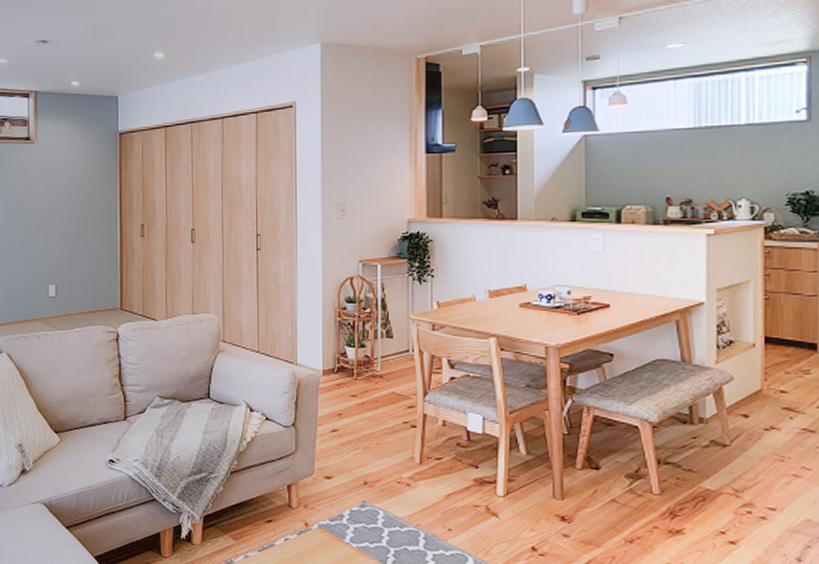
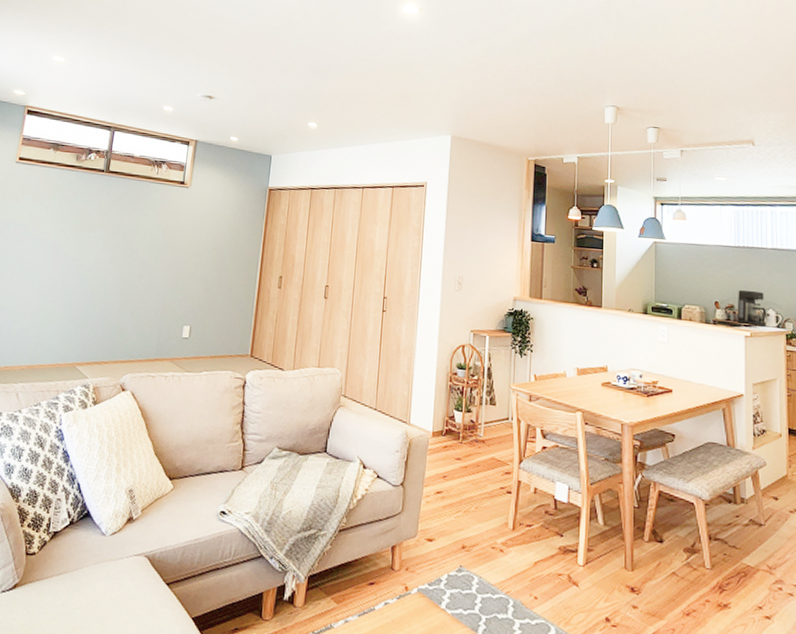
coffee maker: none [696,179,736,221] -> present [737,290,766,327]

